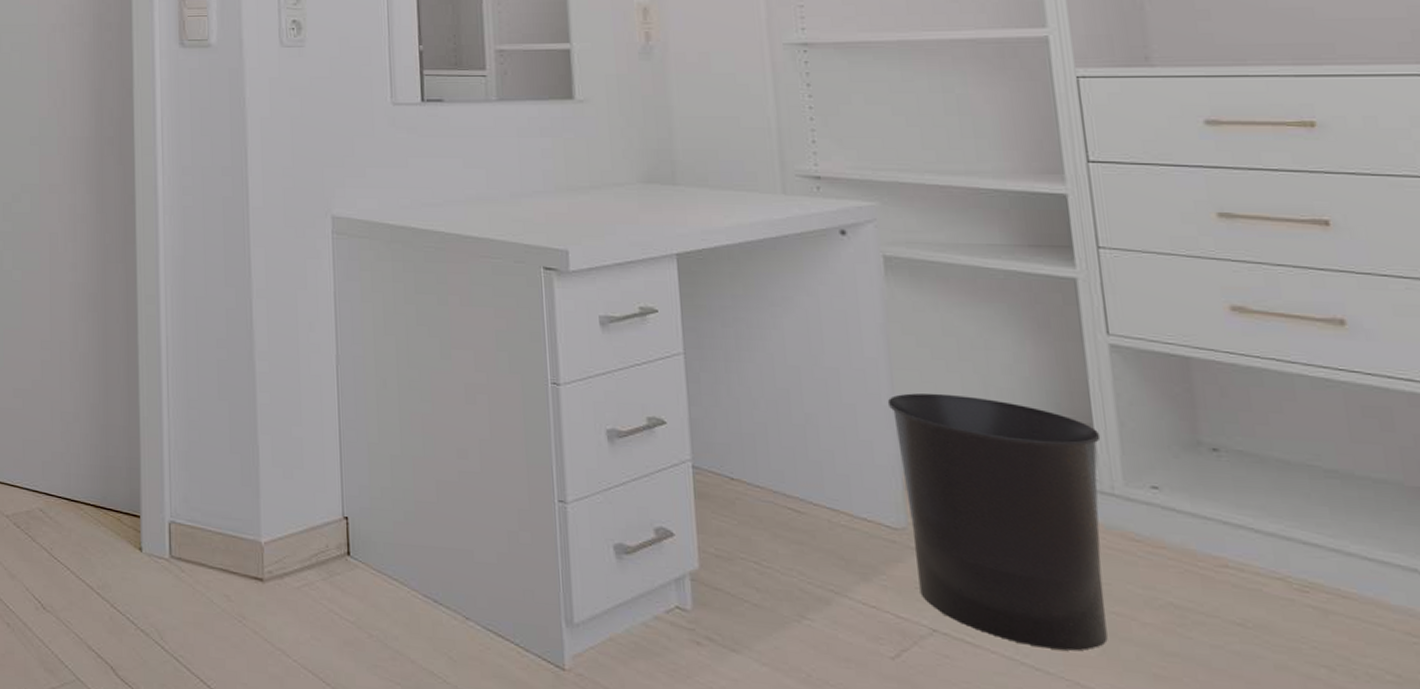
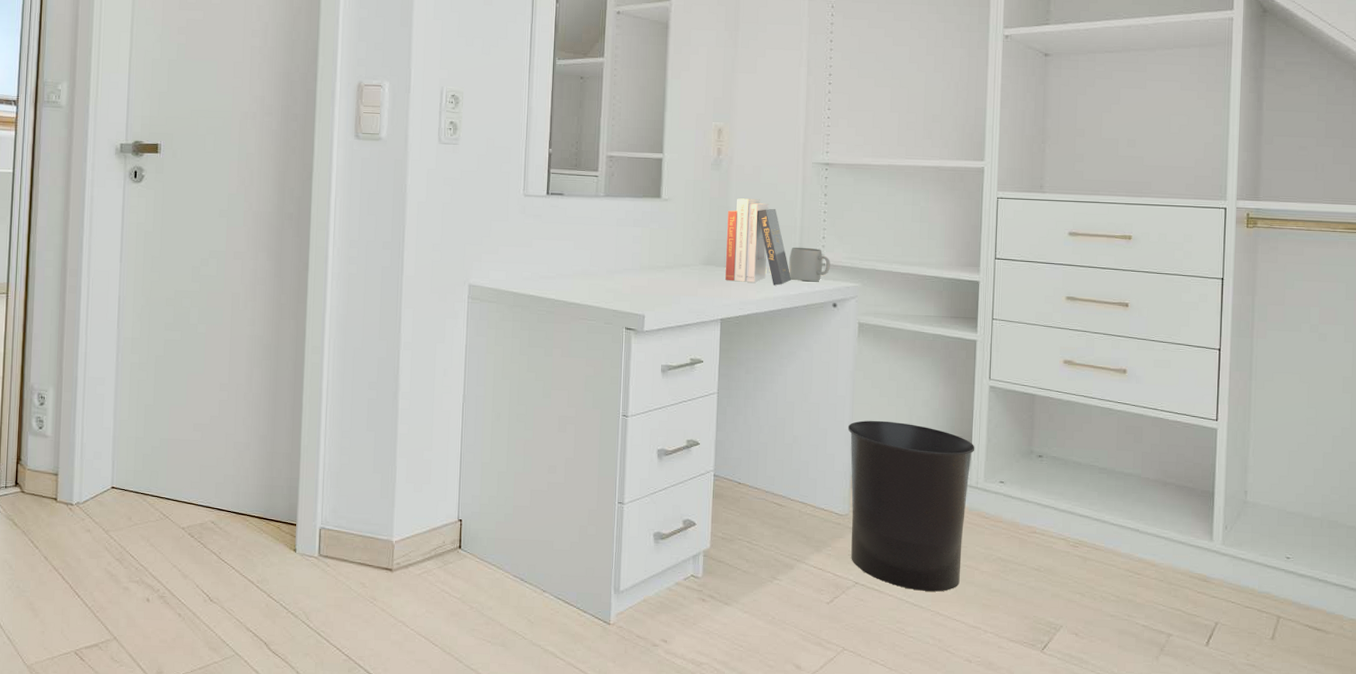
books: none [669,95,774,208] -> present [725,198,792,286]
mug: none [766,155,829,202] -> present [789,247,830,282]

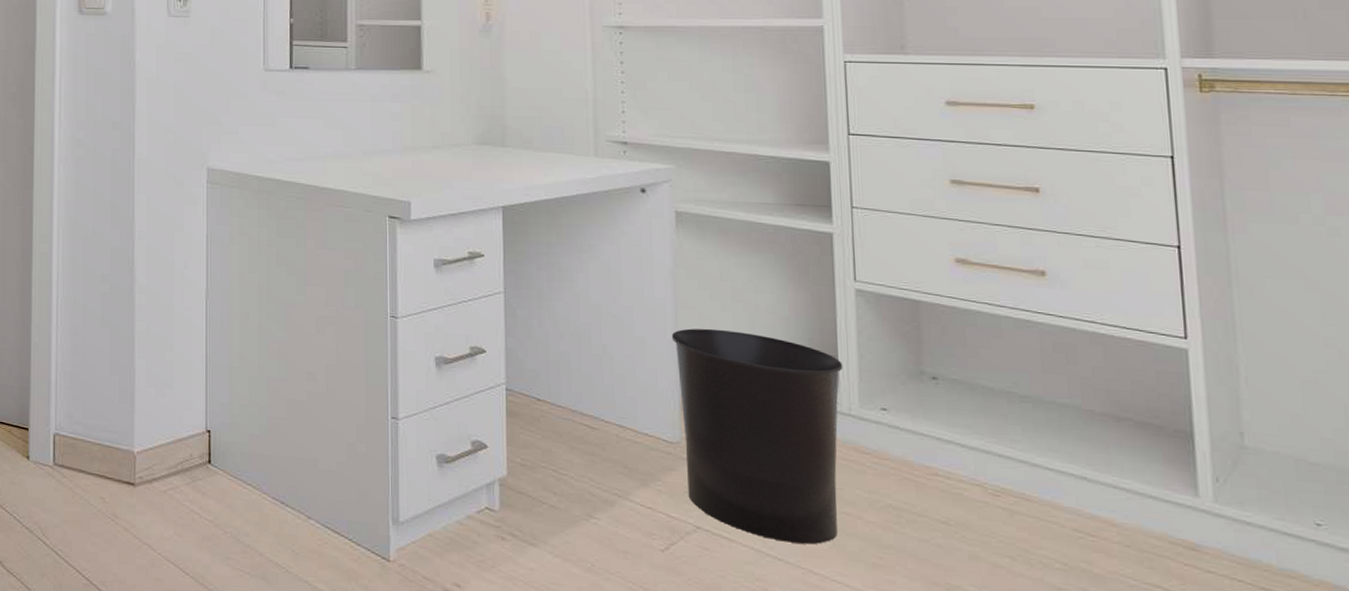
books: present [725,198,792,286] -> none [503,68,587,168]
mug: present [789,247,830,282] -> none [582,123,634,164]

